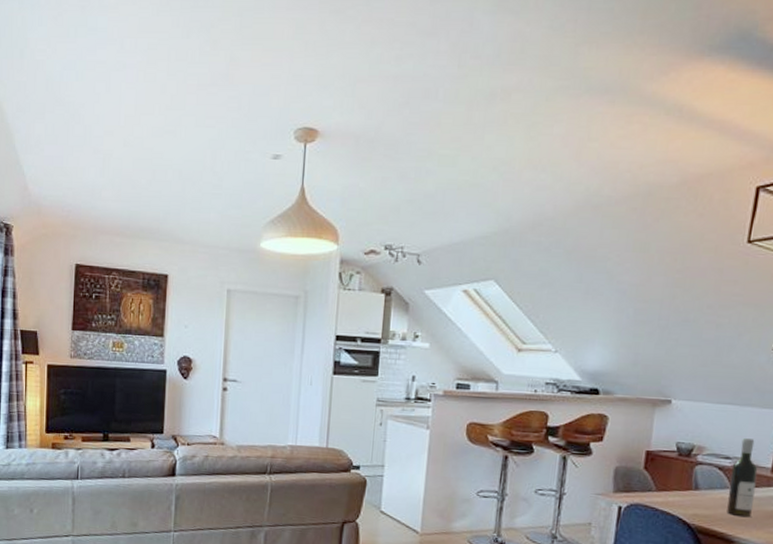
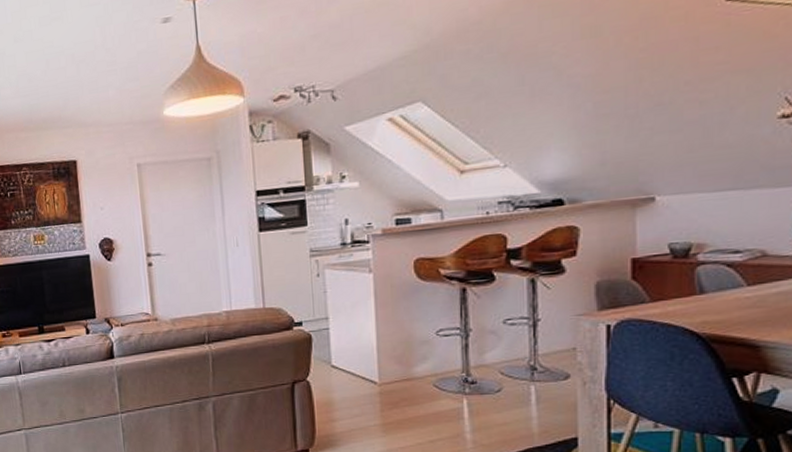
bottle: present [727,438,758,518] -> none [743,225,779,317]

